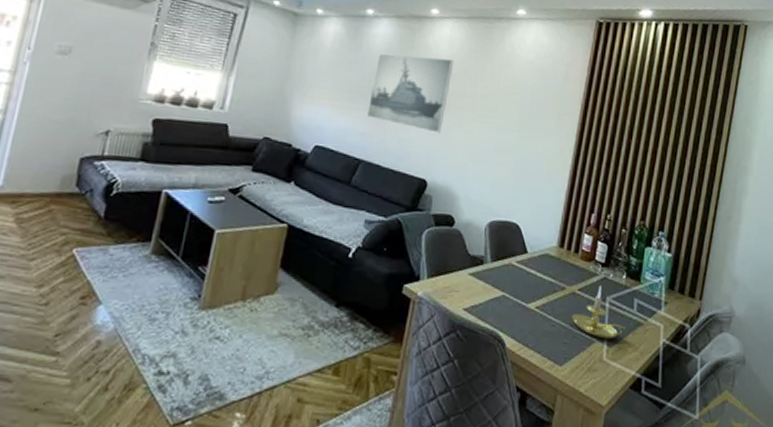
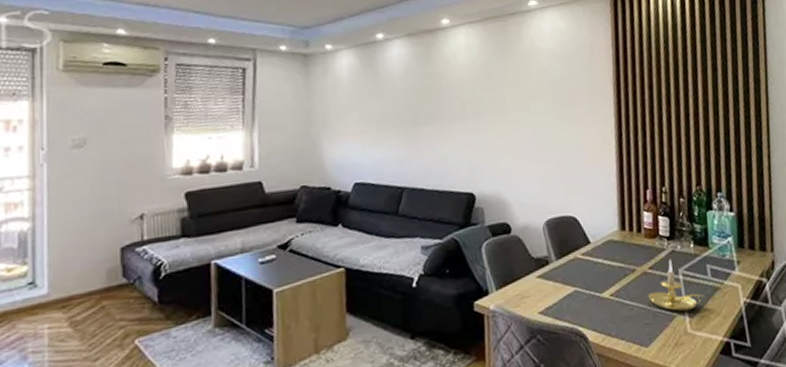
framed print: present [367,53,454,133] -> none [397,66,478,144]

